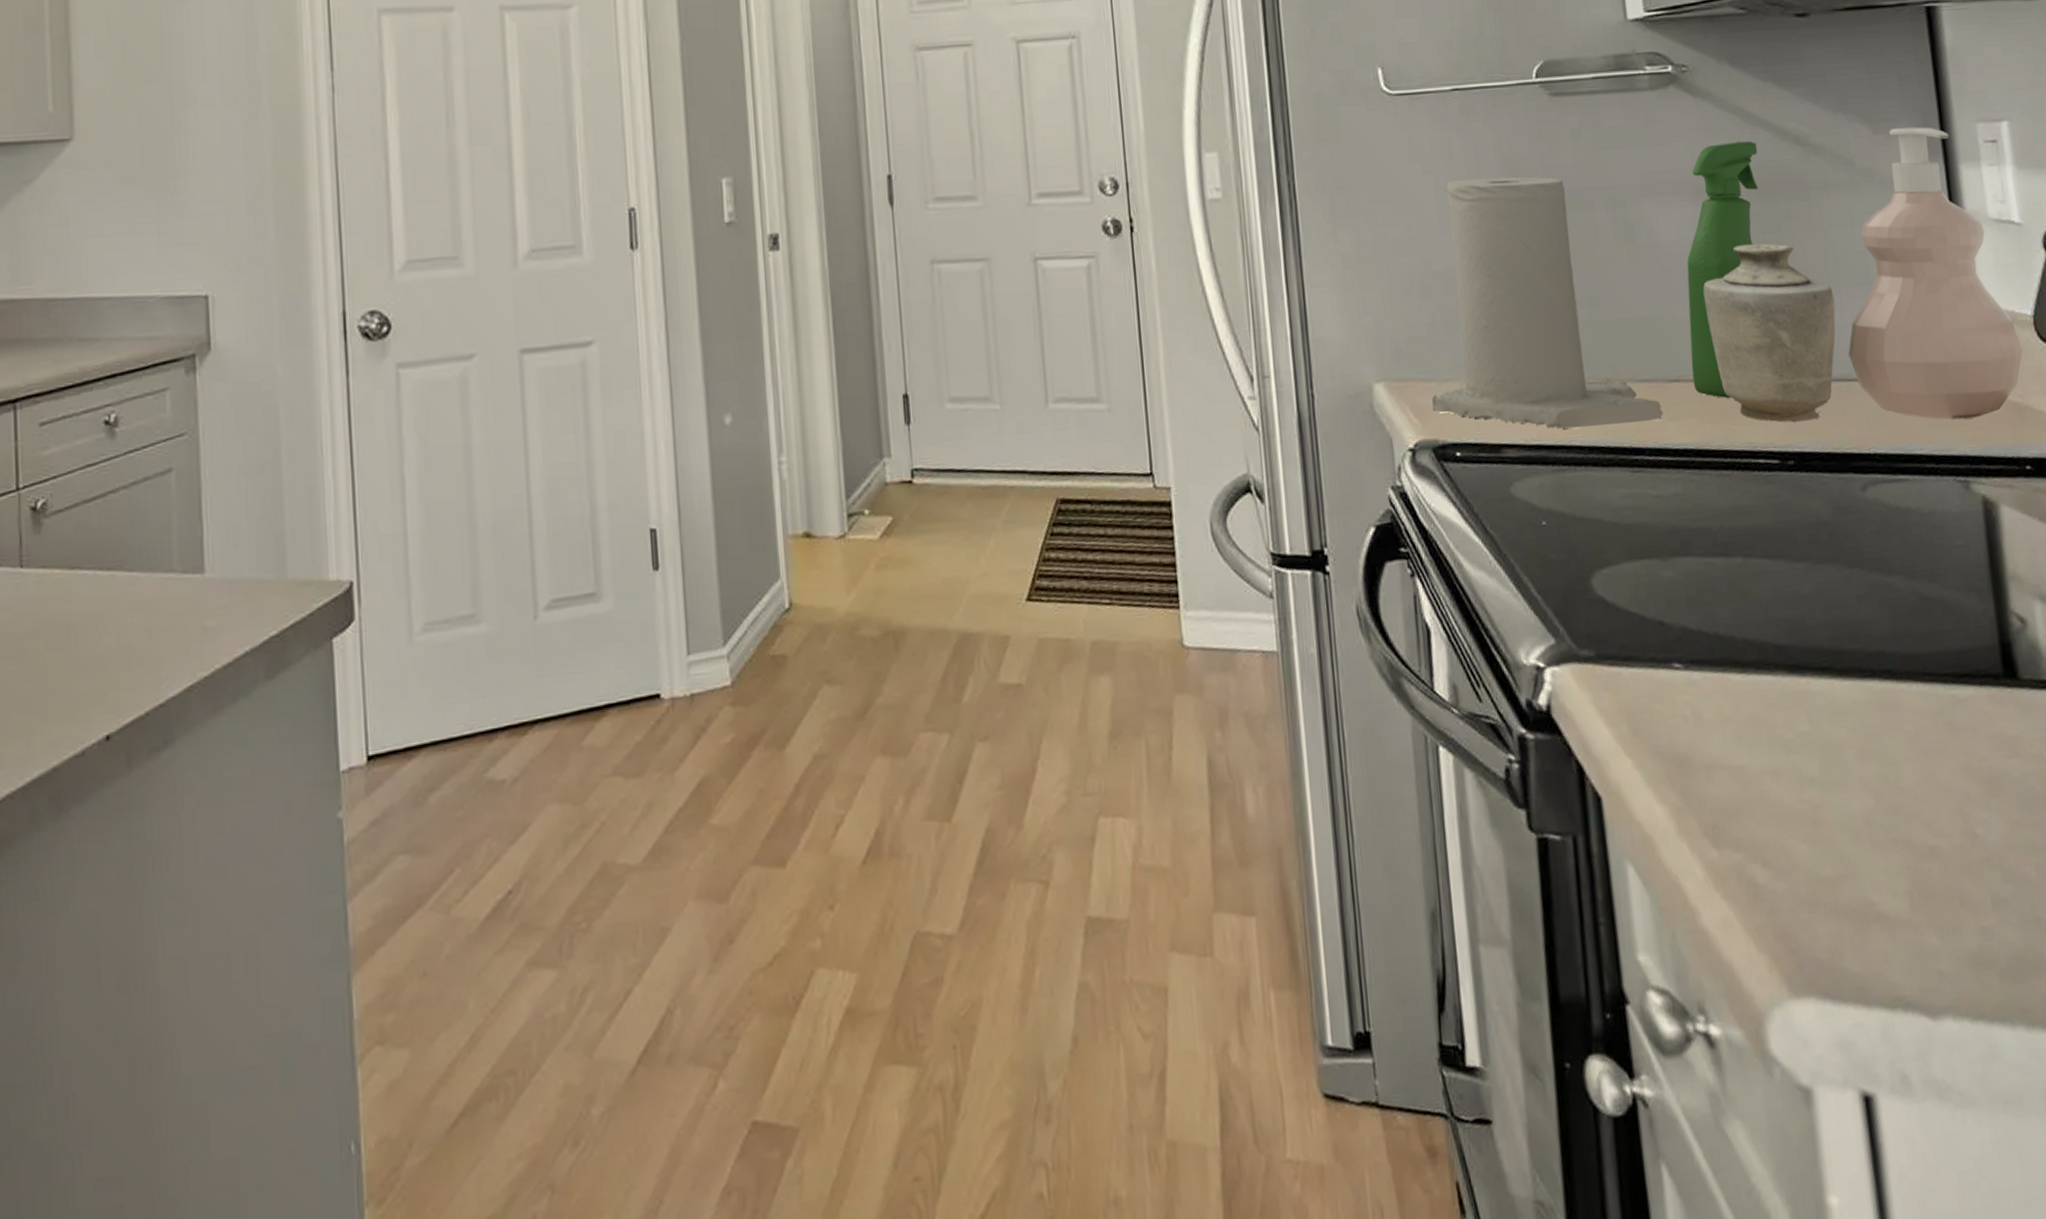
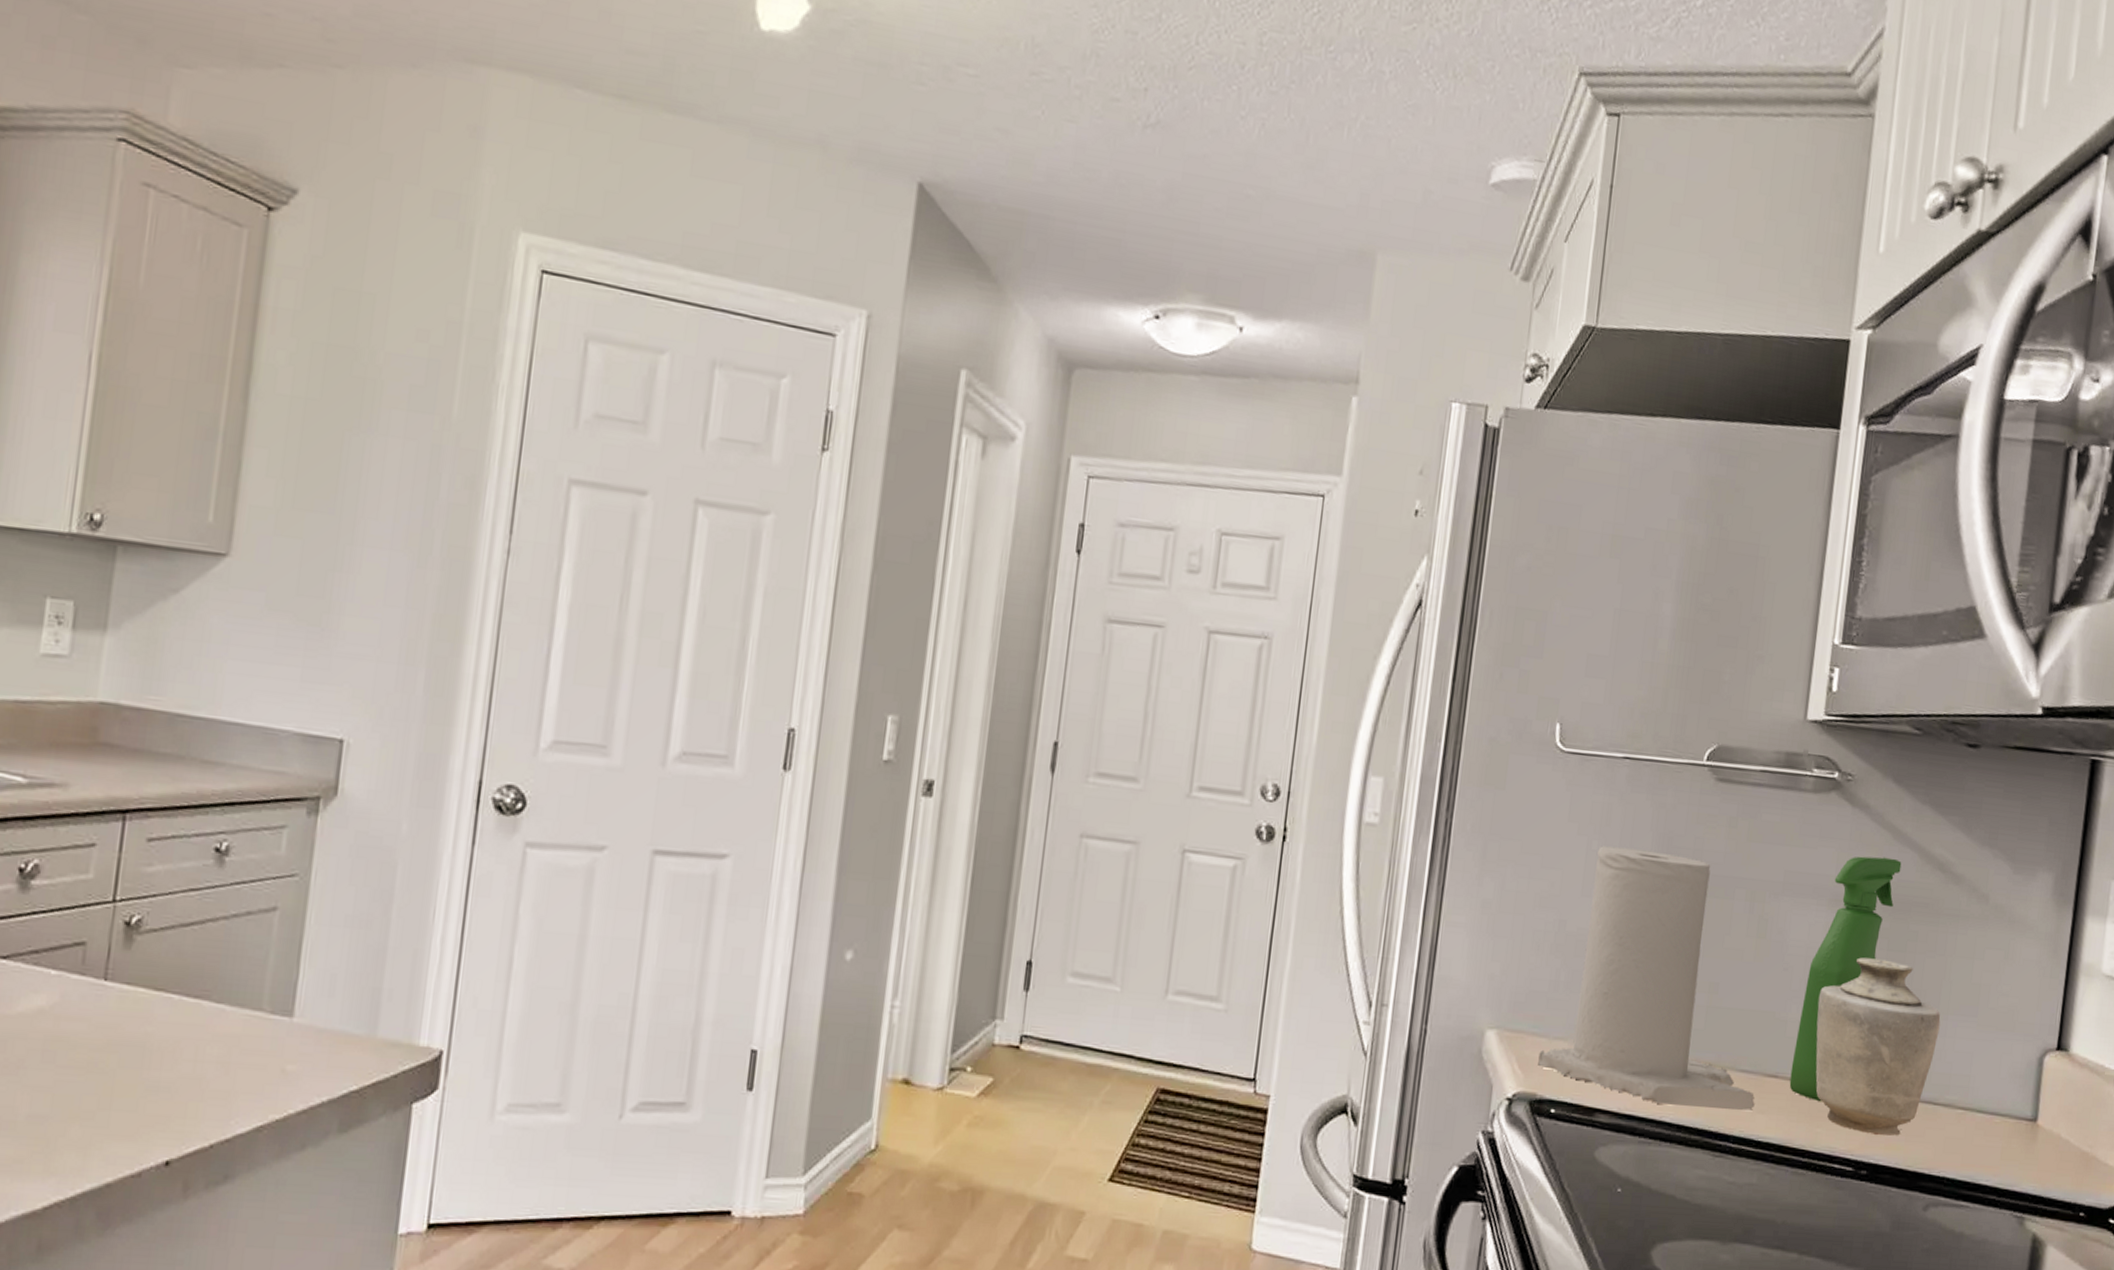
soap bottle: present [1848,127,2023,420] -> none [1940,871,2103,1160]

